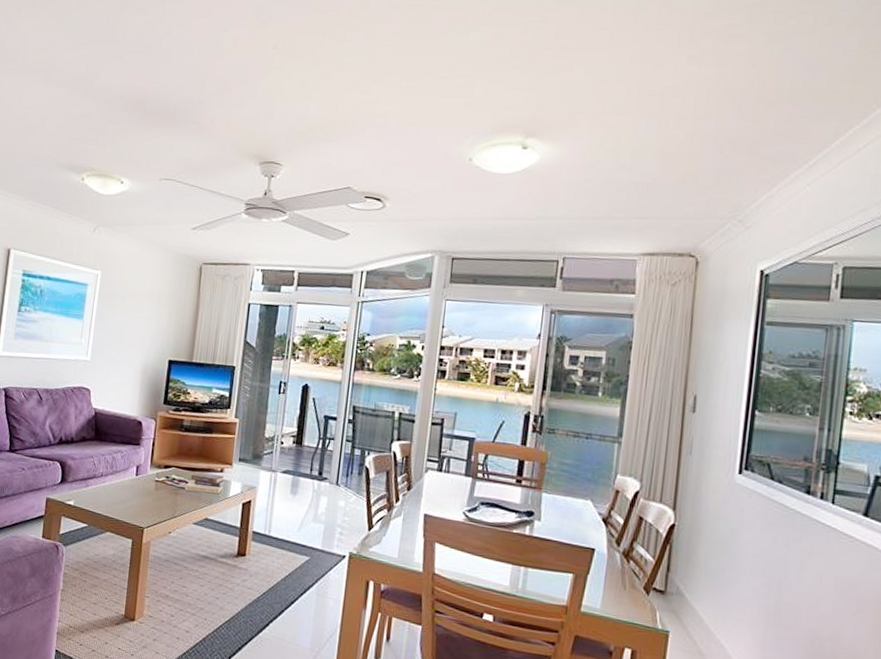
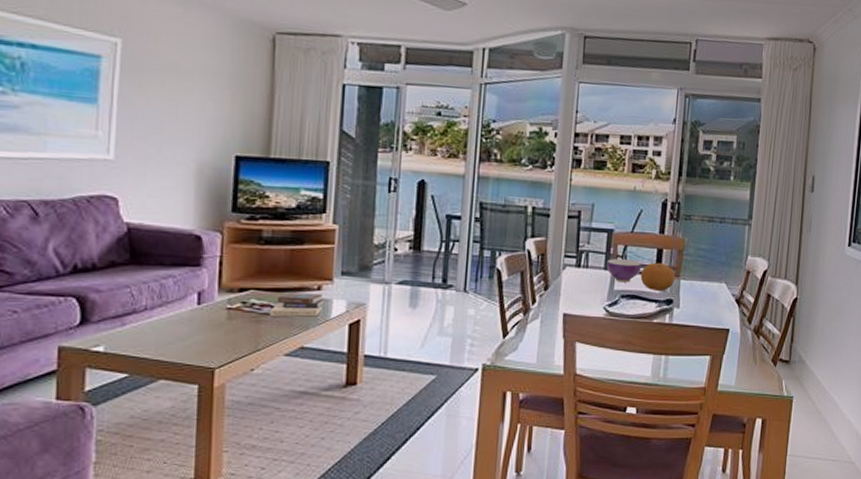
bowl: none [467,466,502,491] -> present [606,259,641,283]
fruit: none [500,473,537,503] -> present [640,262,676,292]

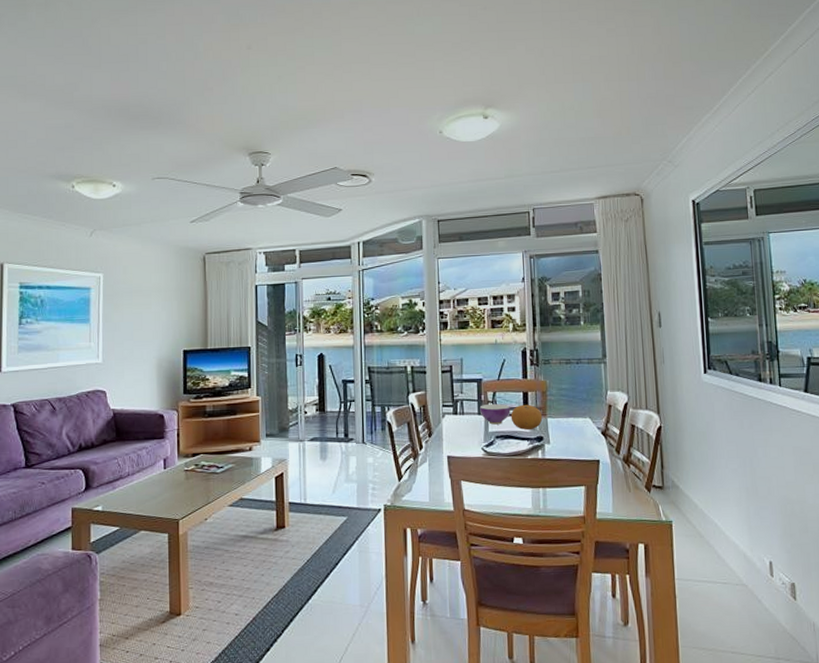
books: present [269,293,325,317] -> none [215,453,256,474]

